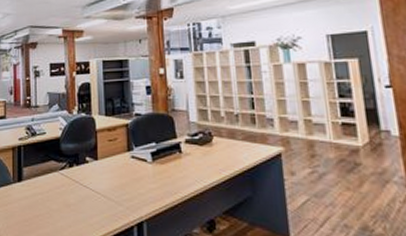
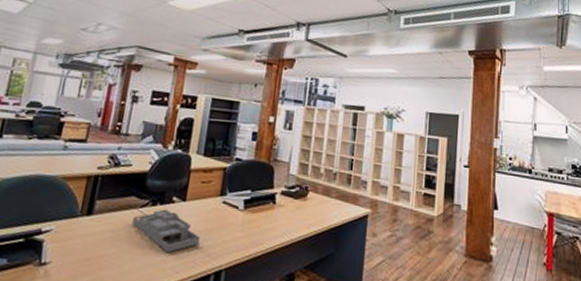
desk organizer: none [55,169,117,209] -> present [131,209,200,253]

